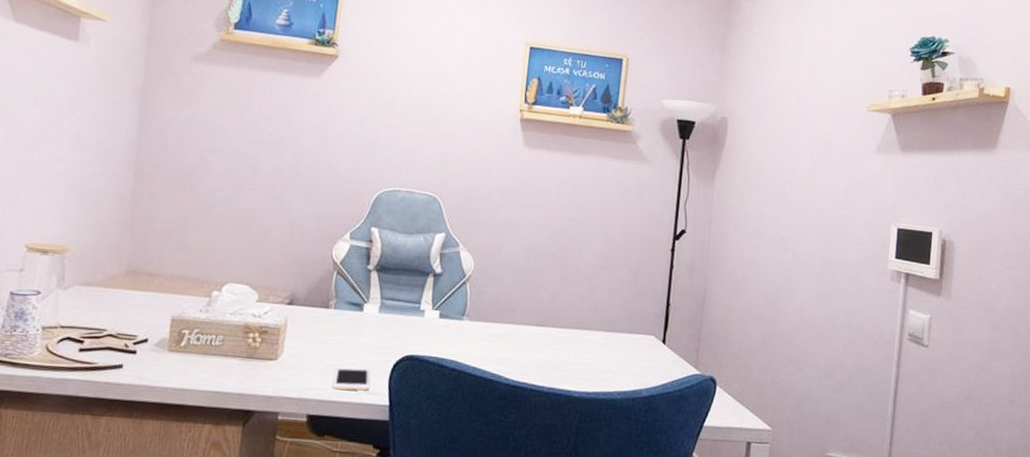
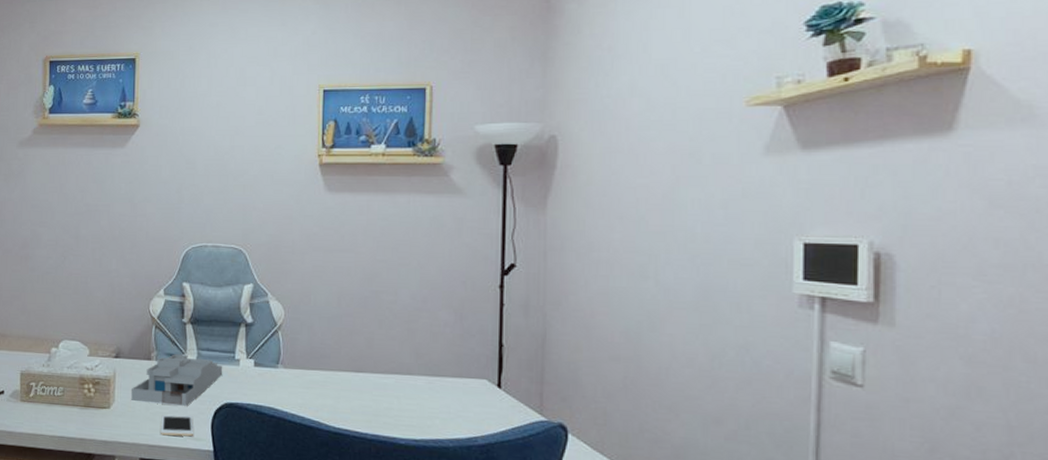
desk organizer: none [303,302,407,358] -> present [131,354,223,406]

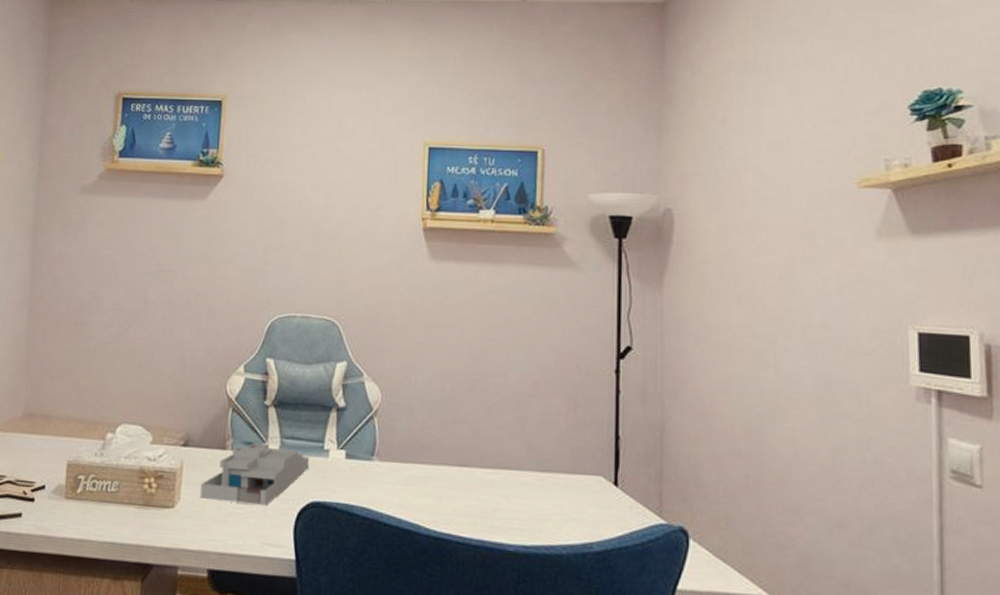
cell phone: present [161,414,194,437] -> none [234,515,274,543]

